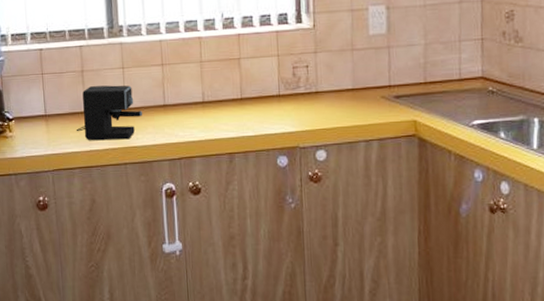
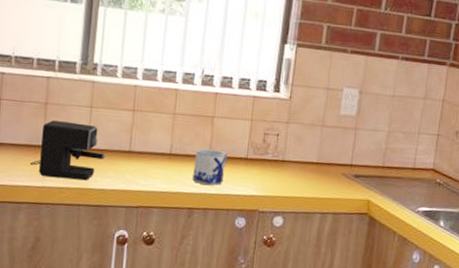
mug: none [227,91,260,127] -> present [193,149,228,185]

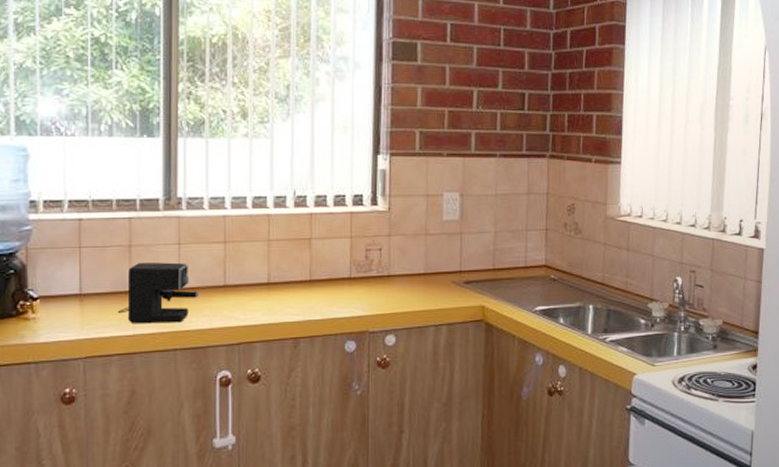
mug: present [193,149,228,185] -> none [295,273,330,311]

